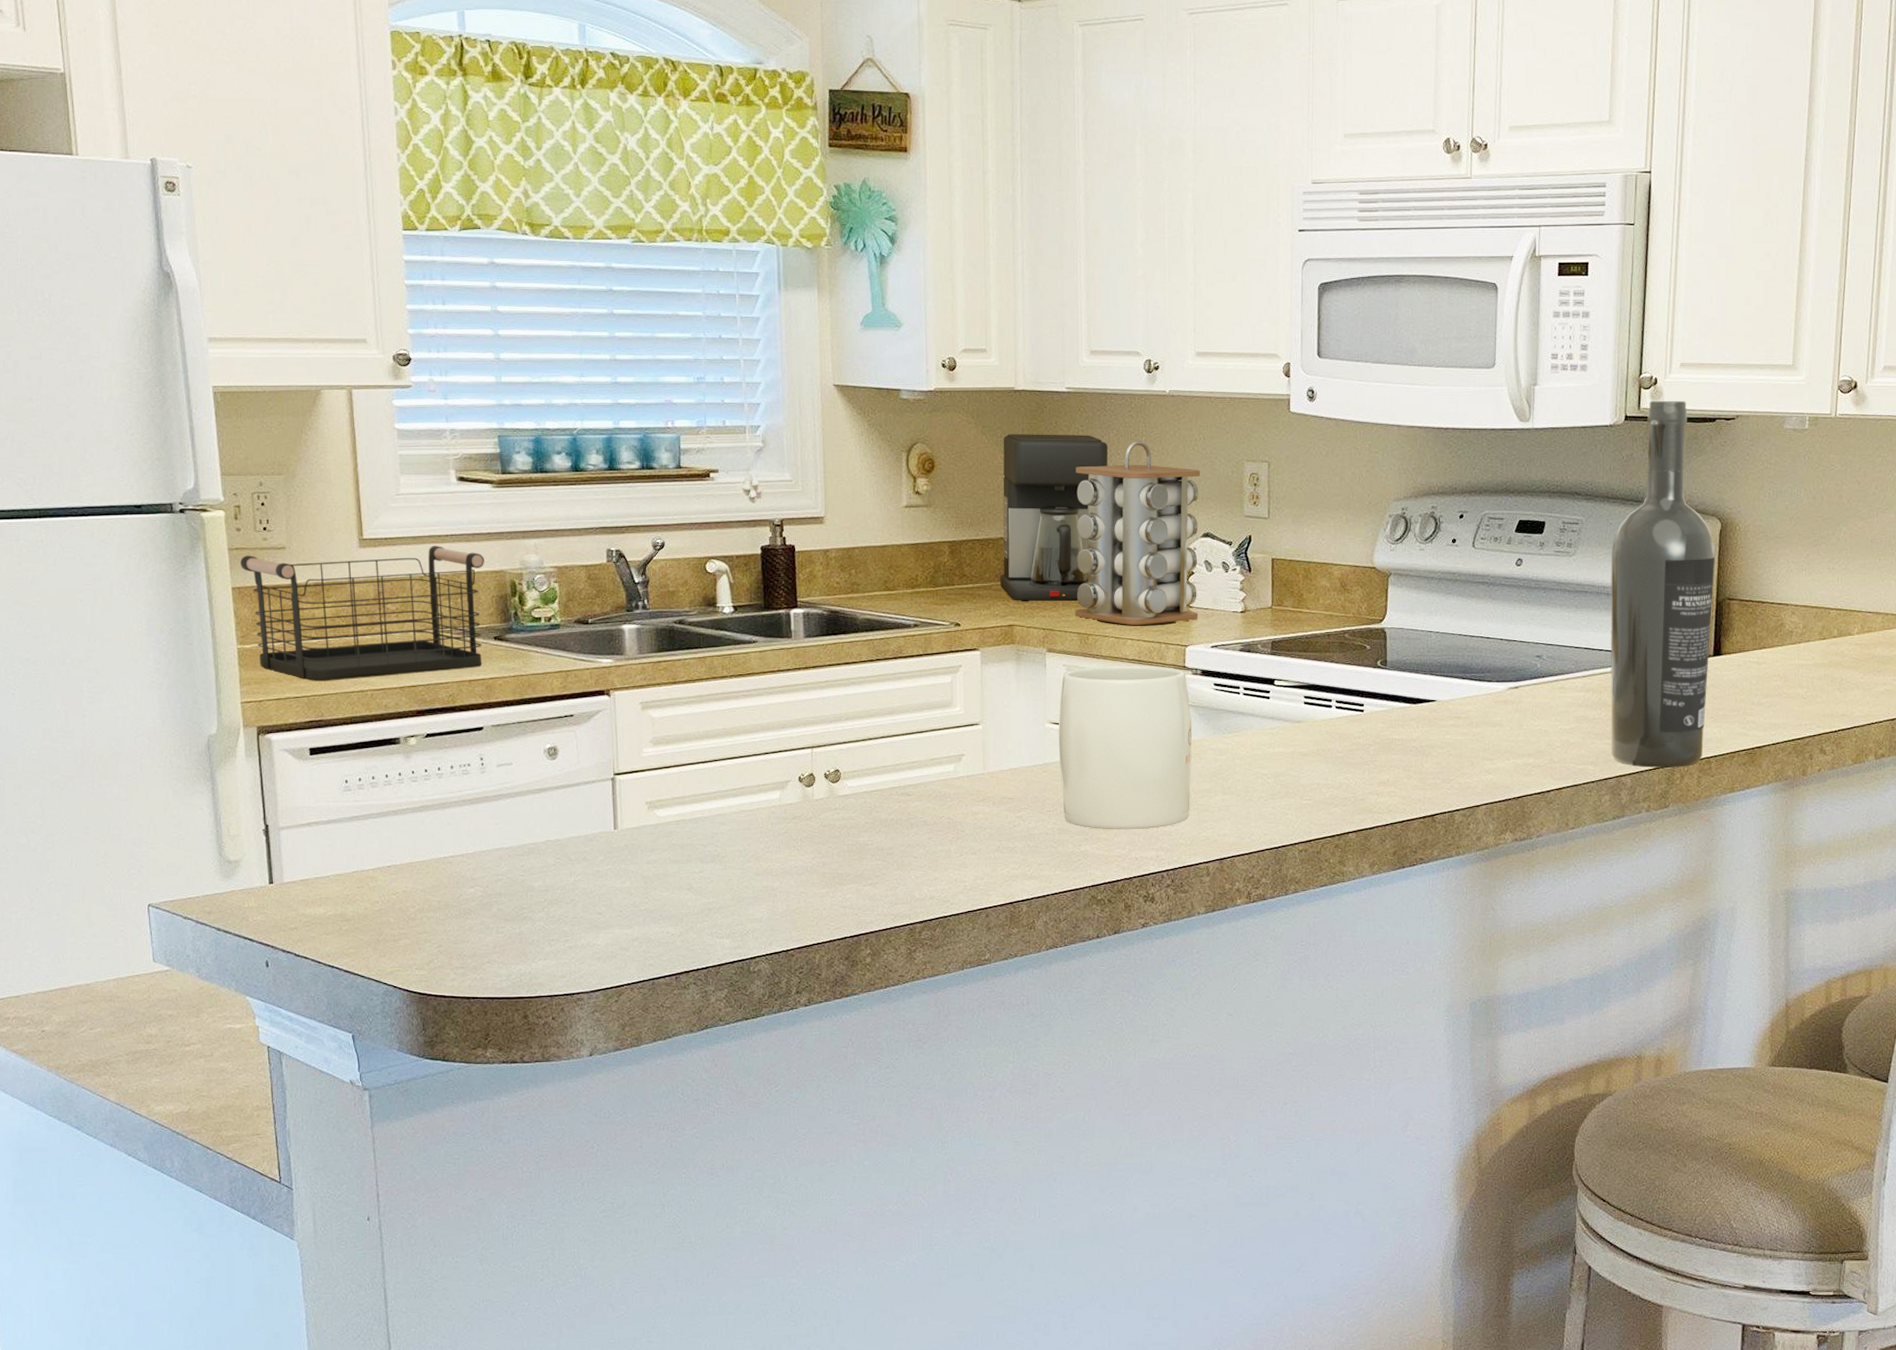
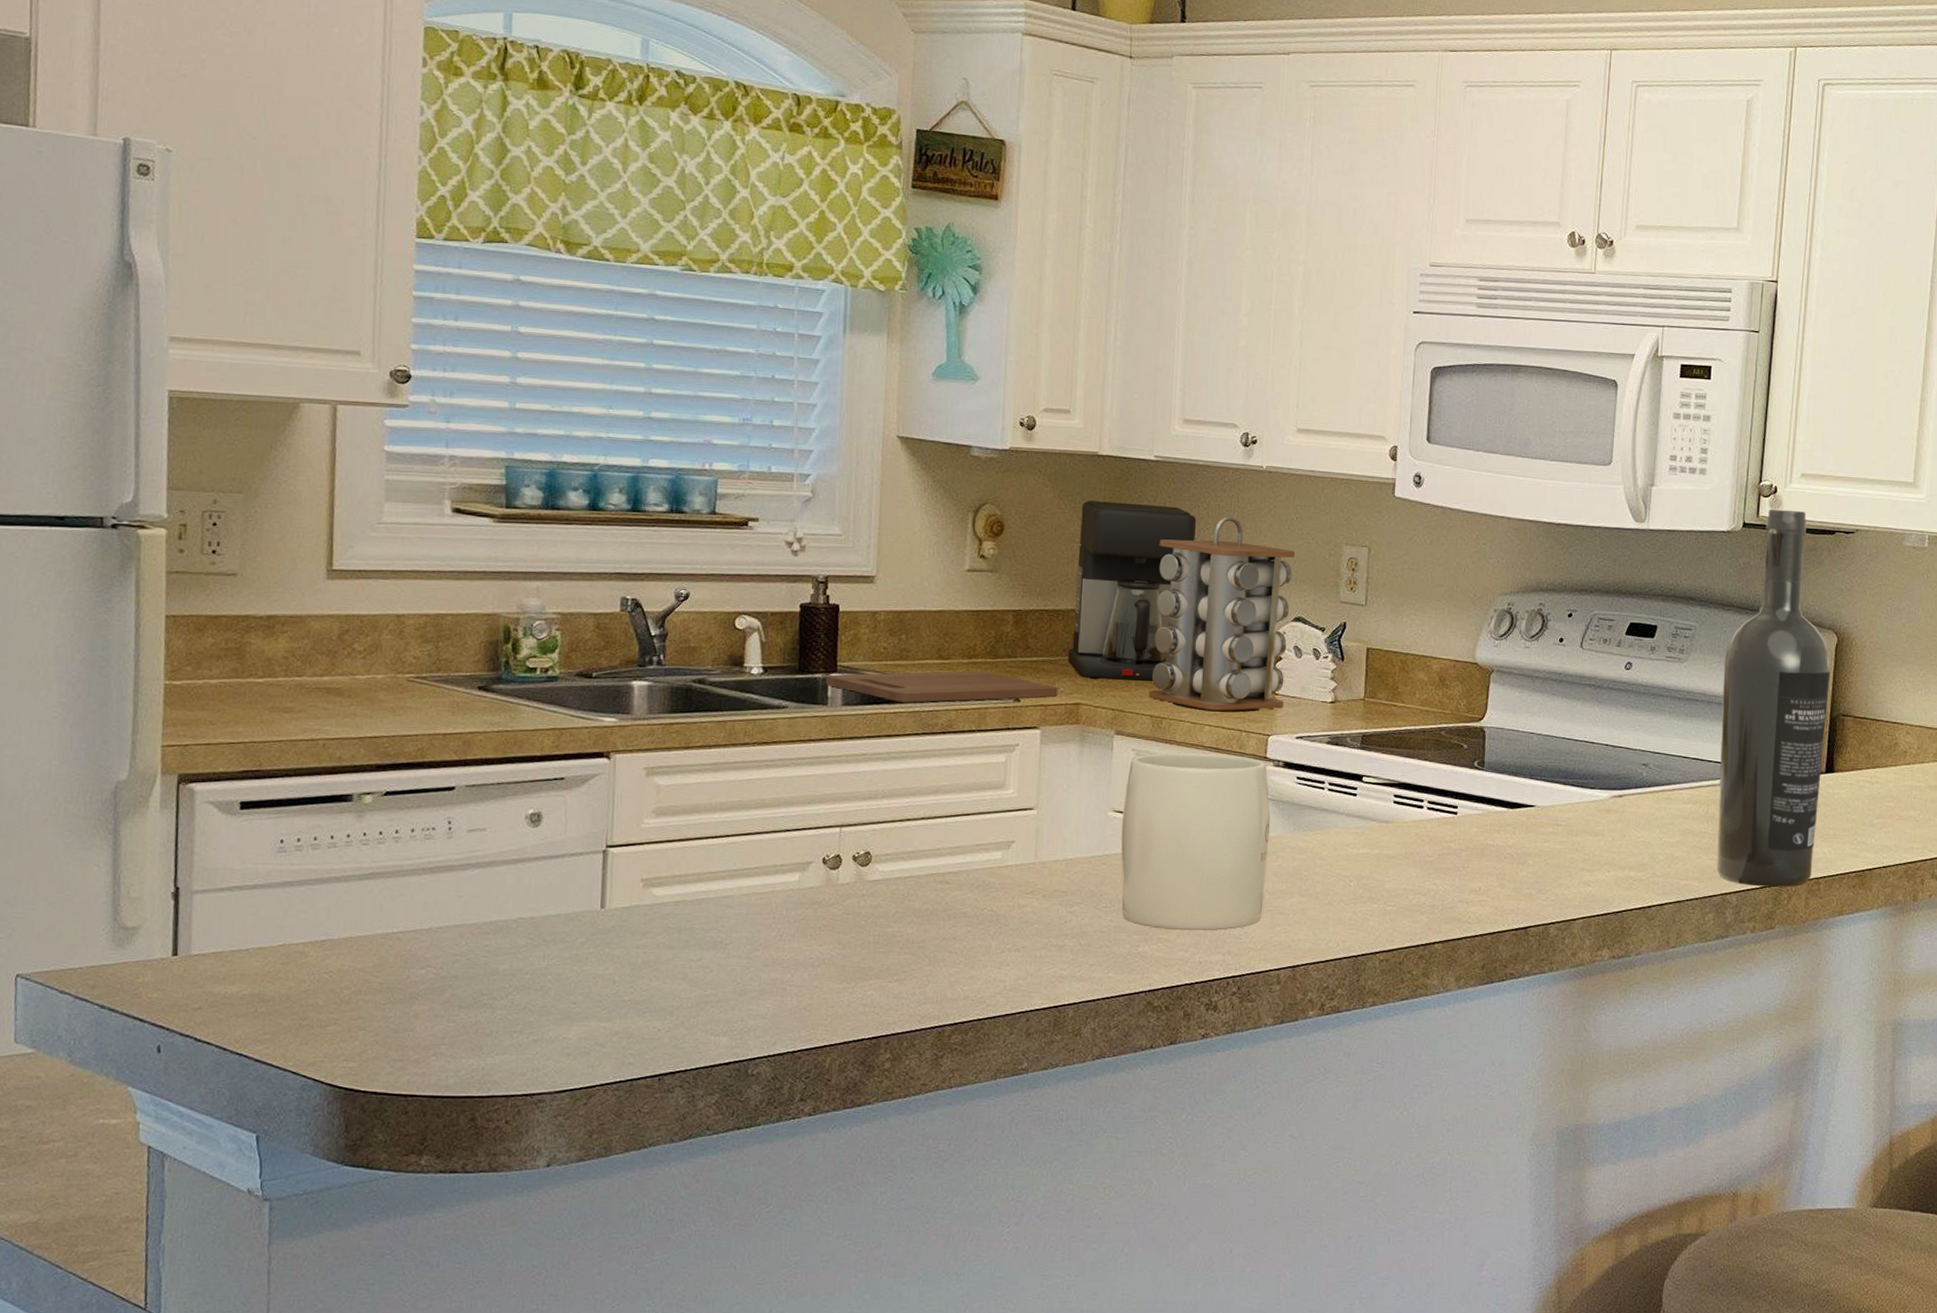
dish rack: present [240,546,484,681] -> none [179,580,476,727]
cutting board: none [788,600,993,632] -> present [825,671,1058,703]

